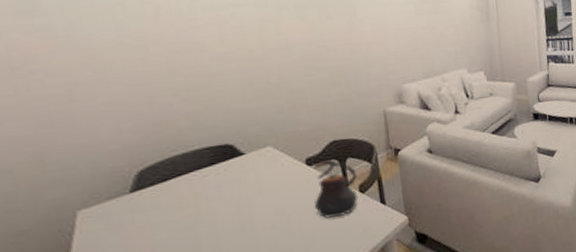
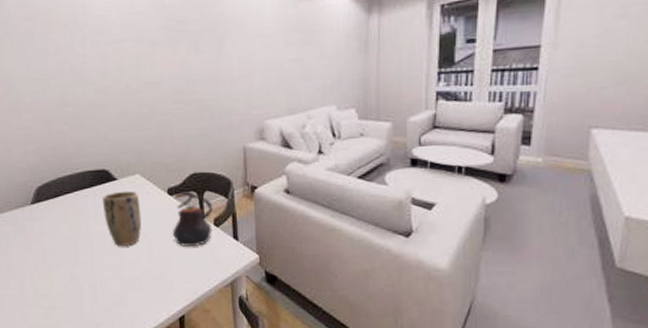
plant pot: none [227,165,278,228] -> present [102,190,142,246]

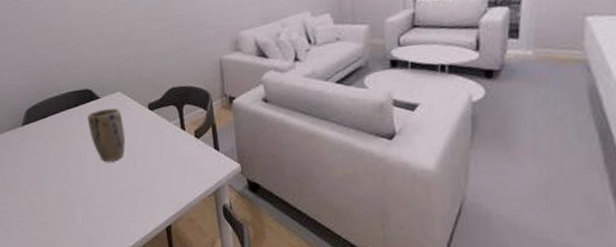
teapot: present [172,190,213,246] -> none [155,104,194,159]

